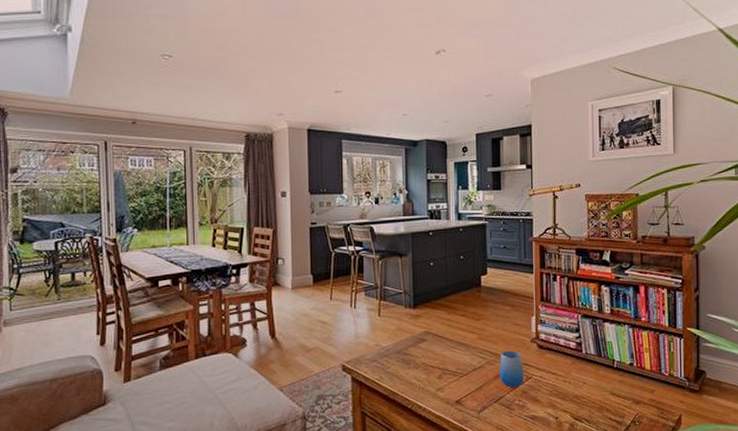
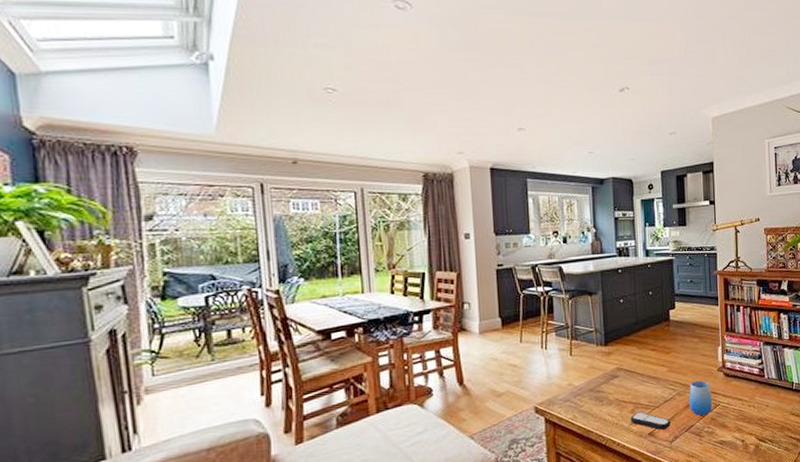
remote control: none [437,378,479,399] -> present [630,411,671,430]

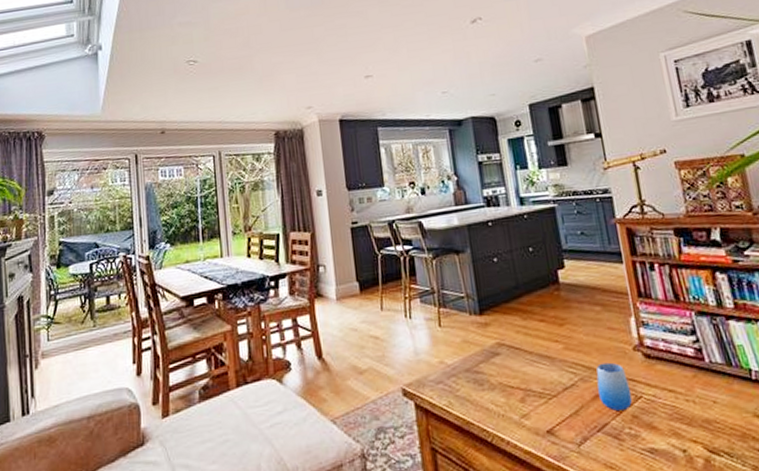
remote control: present [630,411,671,430] -> none [520,401,576,427]

